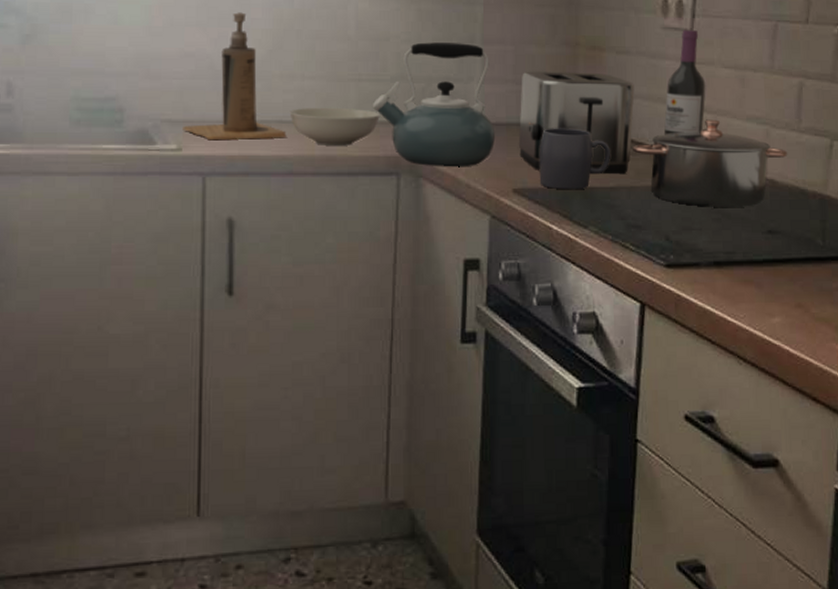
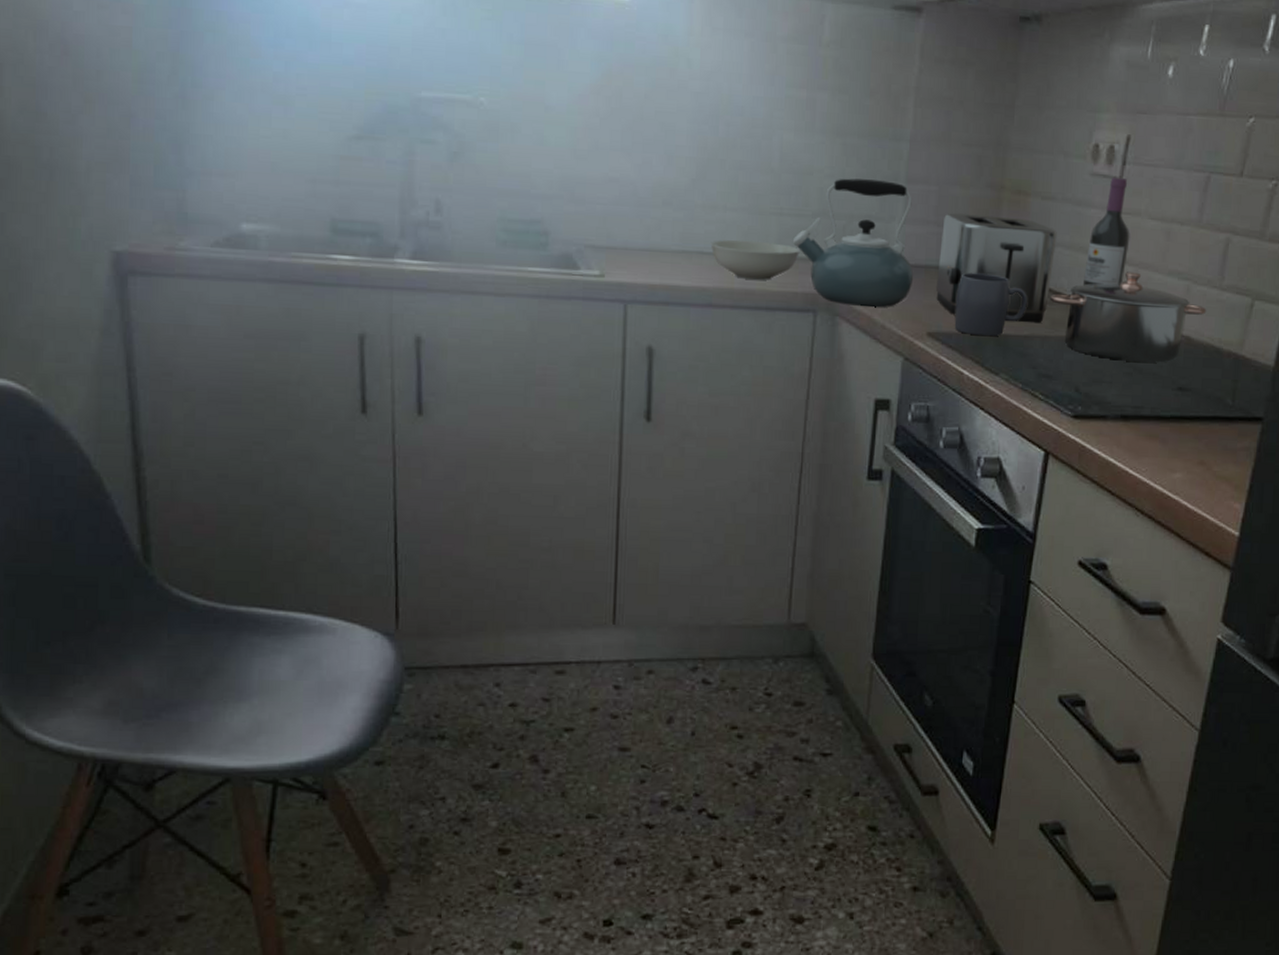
soap dispenser: present [183,12,286,141] -> none [606,138,707,270]

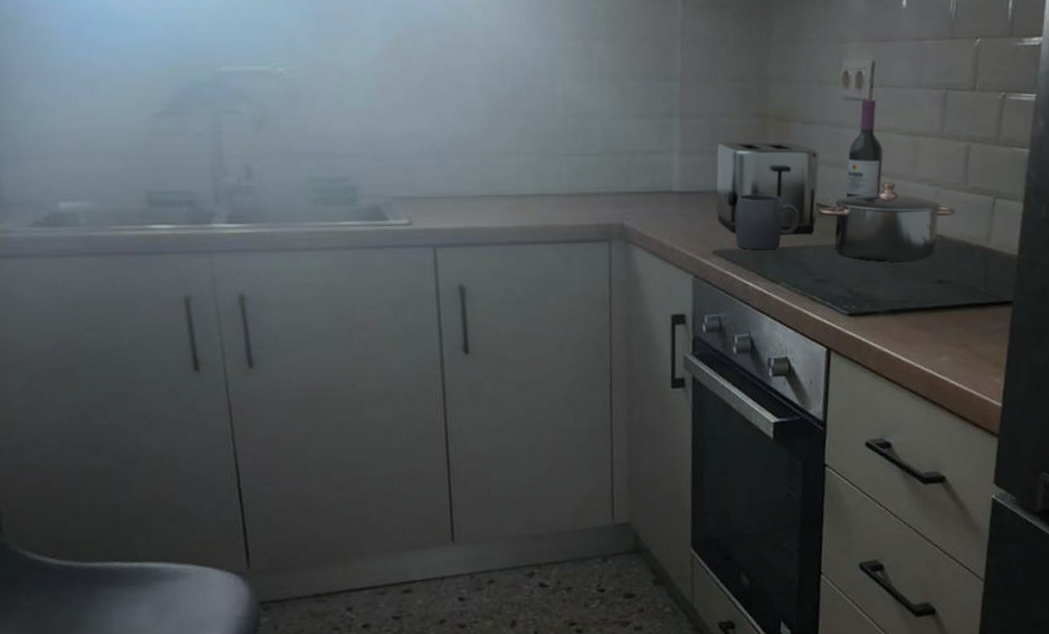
bowl: present [710,239,801,280] -> none [508,181,591,216]
kettle: present [792,178,914,308] -> none [582,118,696,233]

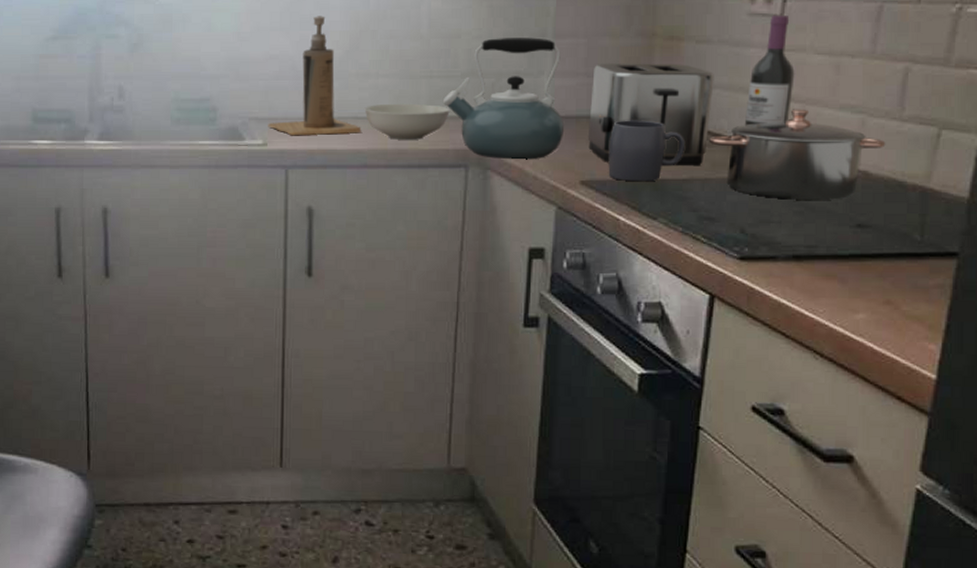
soap dispenser: none [411,94,507,215] -> present [268,16,361,136]
bowl: none [508,181,591,216] -> present [364,103,451,140]
kettle: none [582,118,696,233] -> present [442,37,565,160]

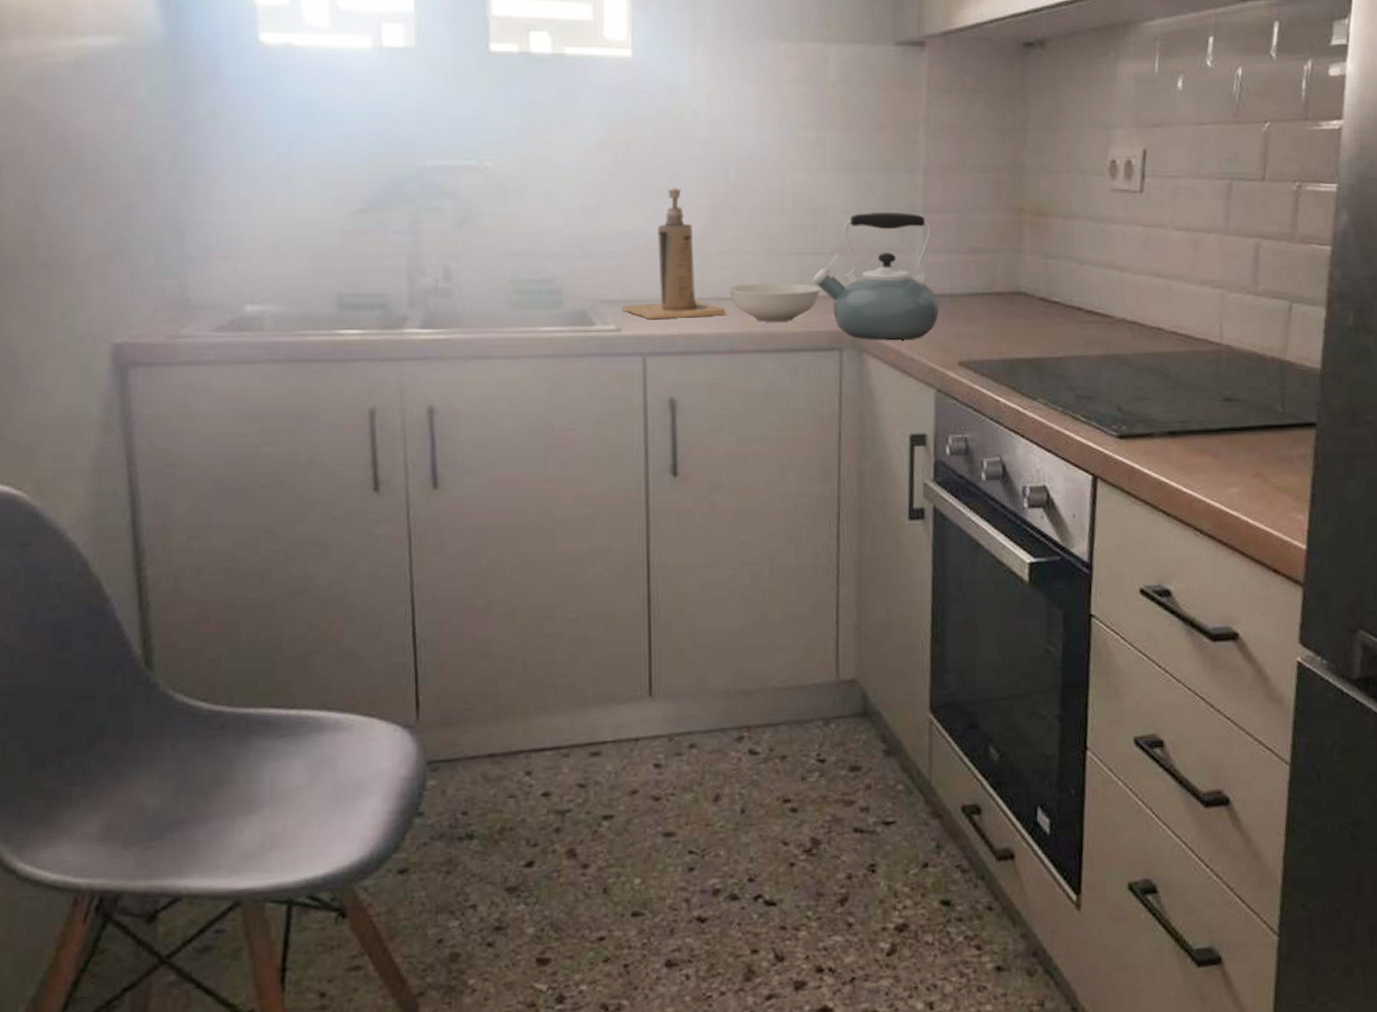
toaster: present [587,63,714,167] -> none [963,239,1083,345]
mug: present [608,120,684,182] -> none [984,297,1059,362]
cooking pot: present [709,109,886,200] -> none [1082,284,1245,375]
wine bottle: present [744,16,795,126] -> none [1113,192,1158,302]

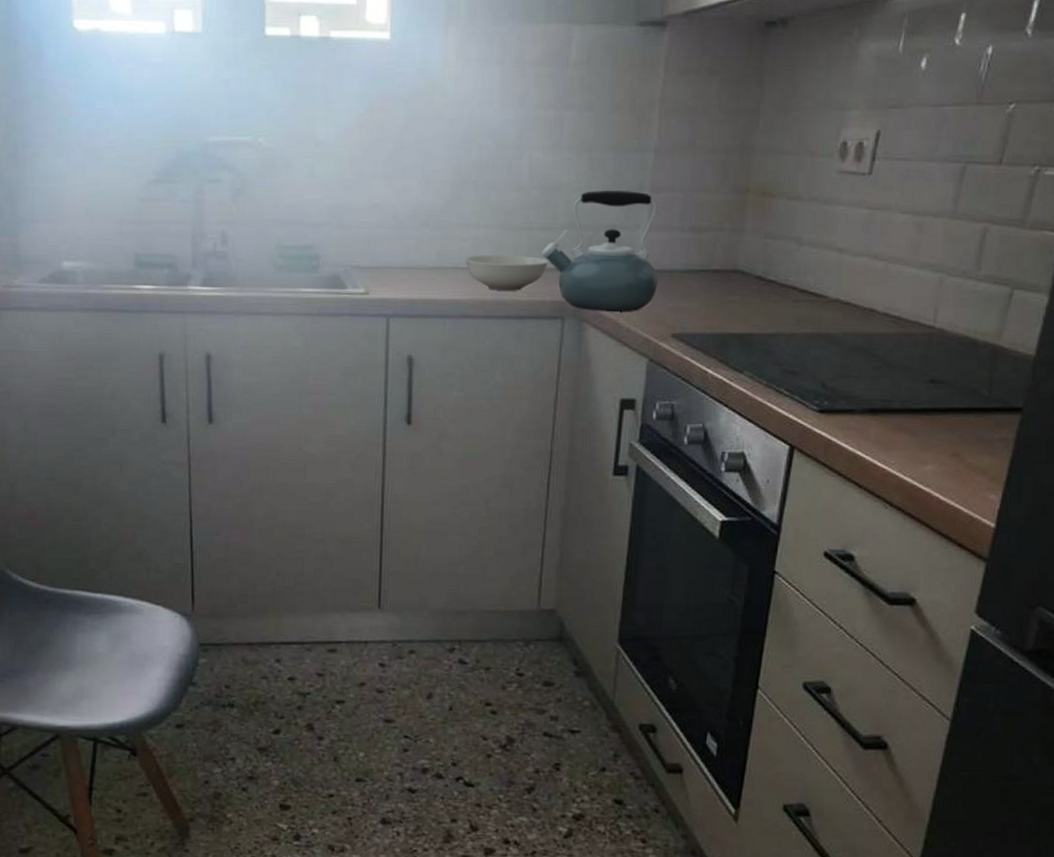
soap dispenser: present [621,188,726,320] -> none [370,164,462,285]

